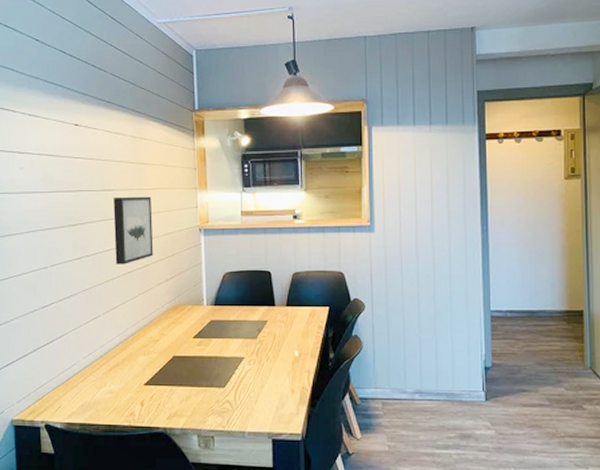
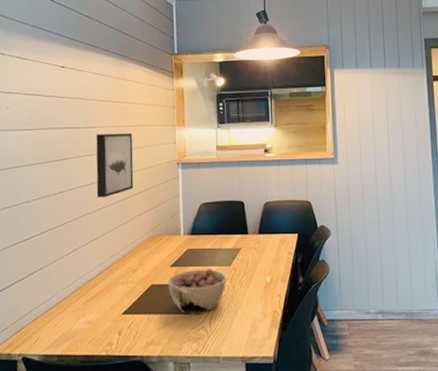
bowl: none [191,340,252,388] -> present [168,268,226,315]

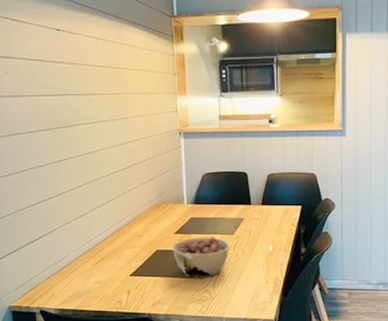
wall art: present [96,133,134,197] -> none [97,100,136,165]

